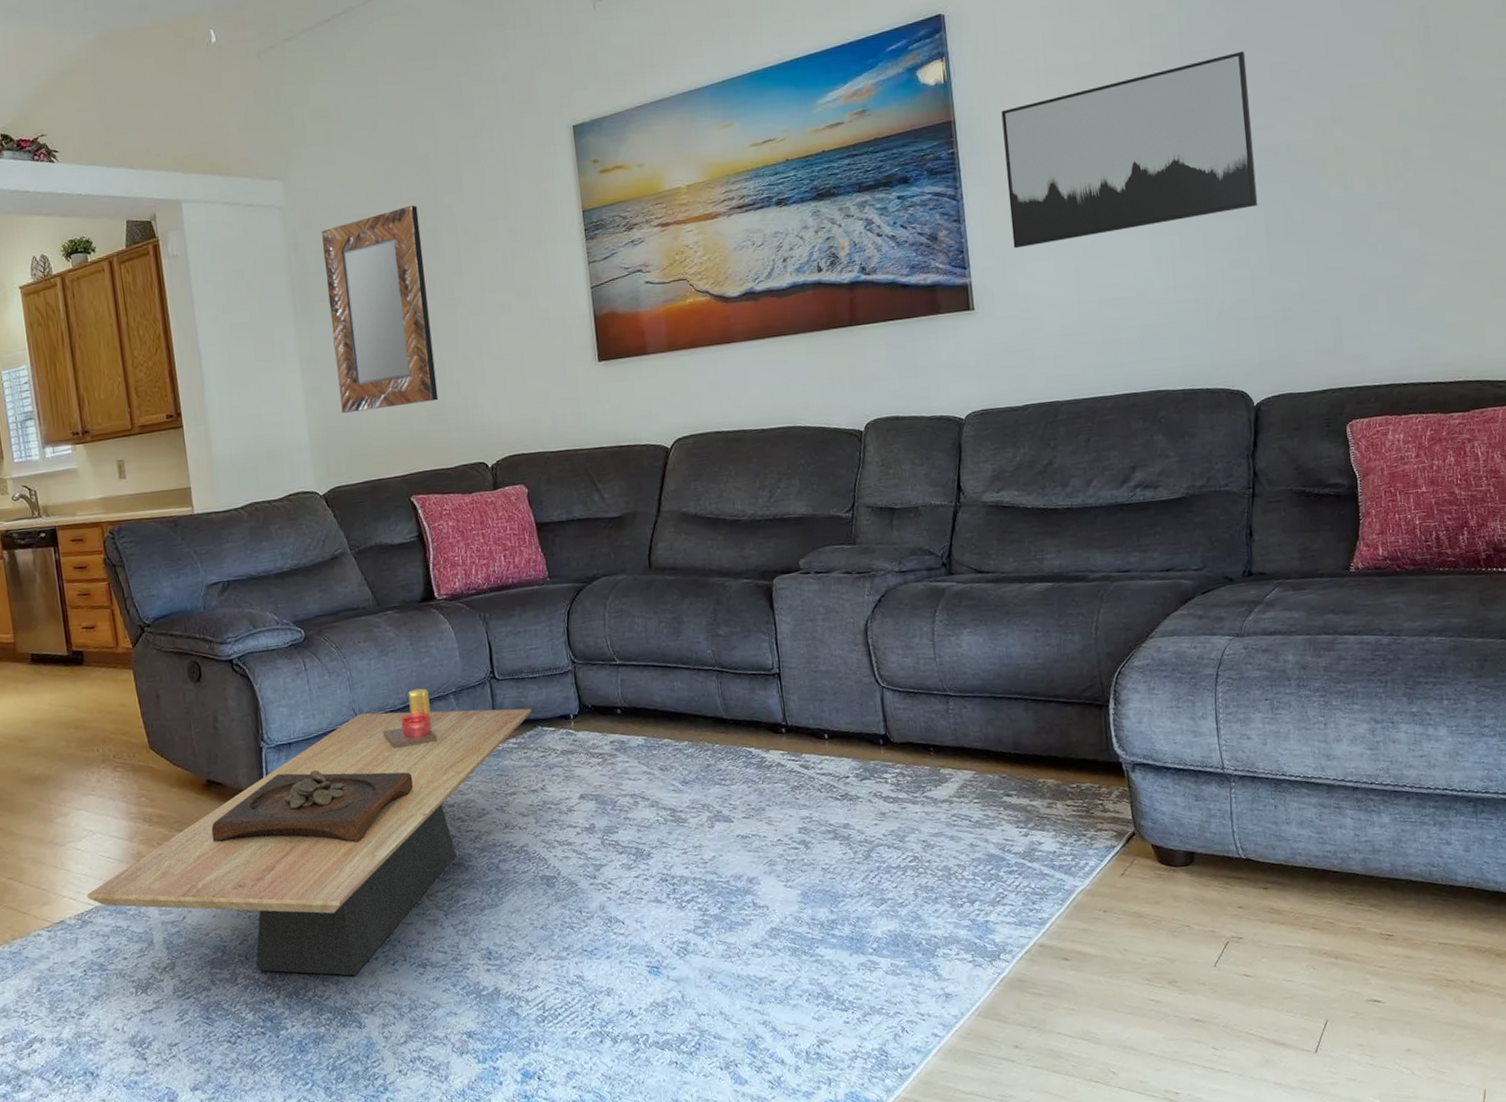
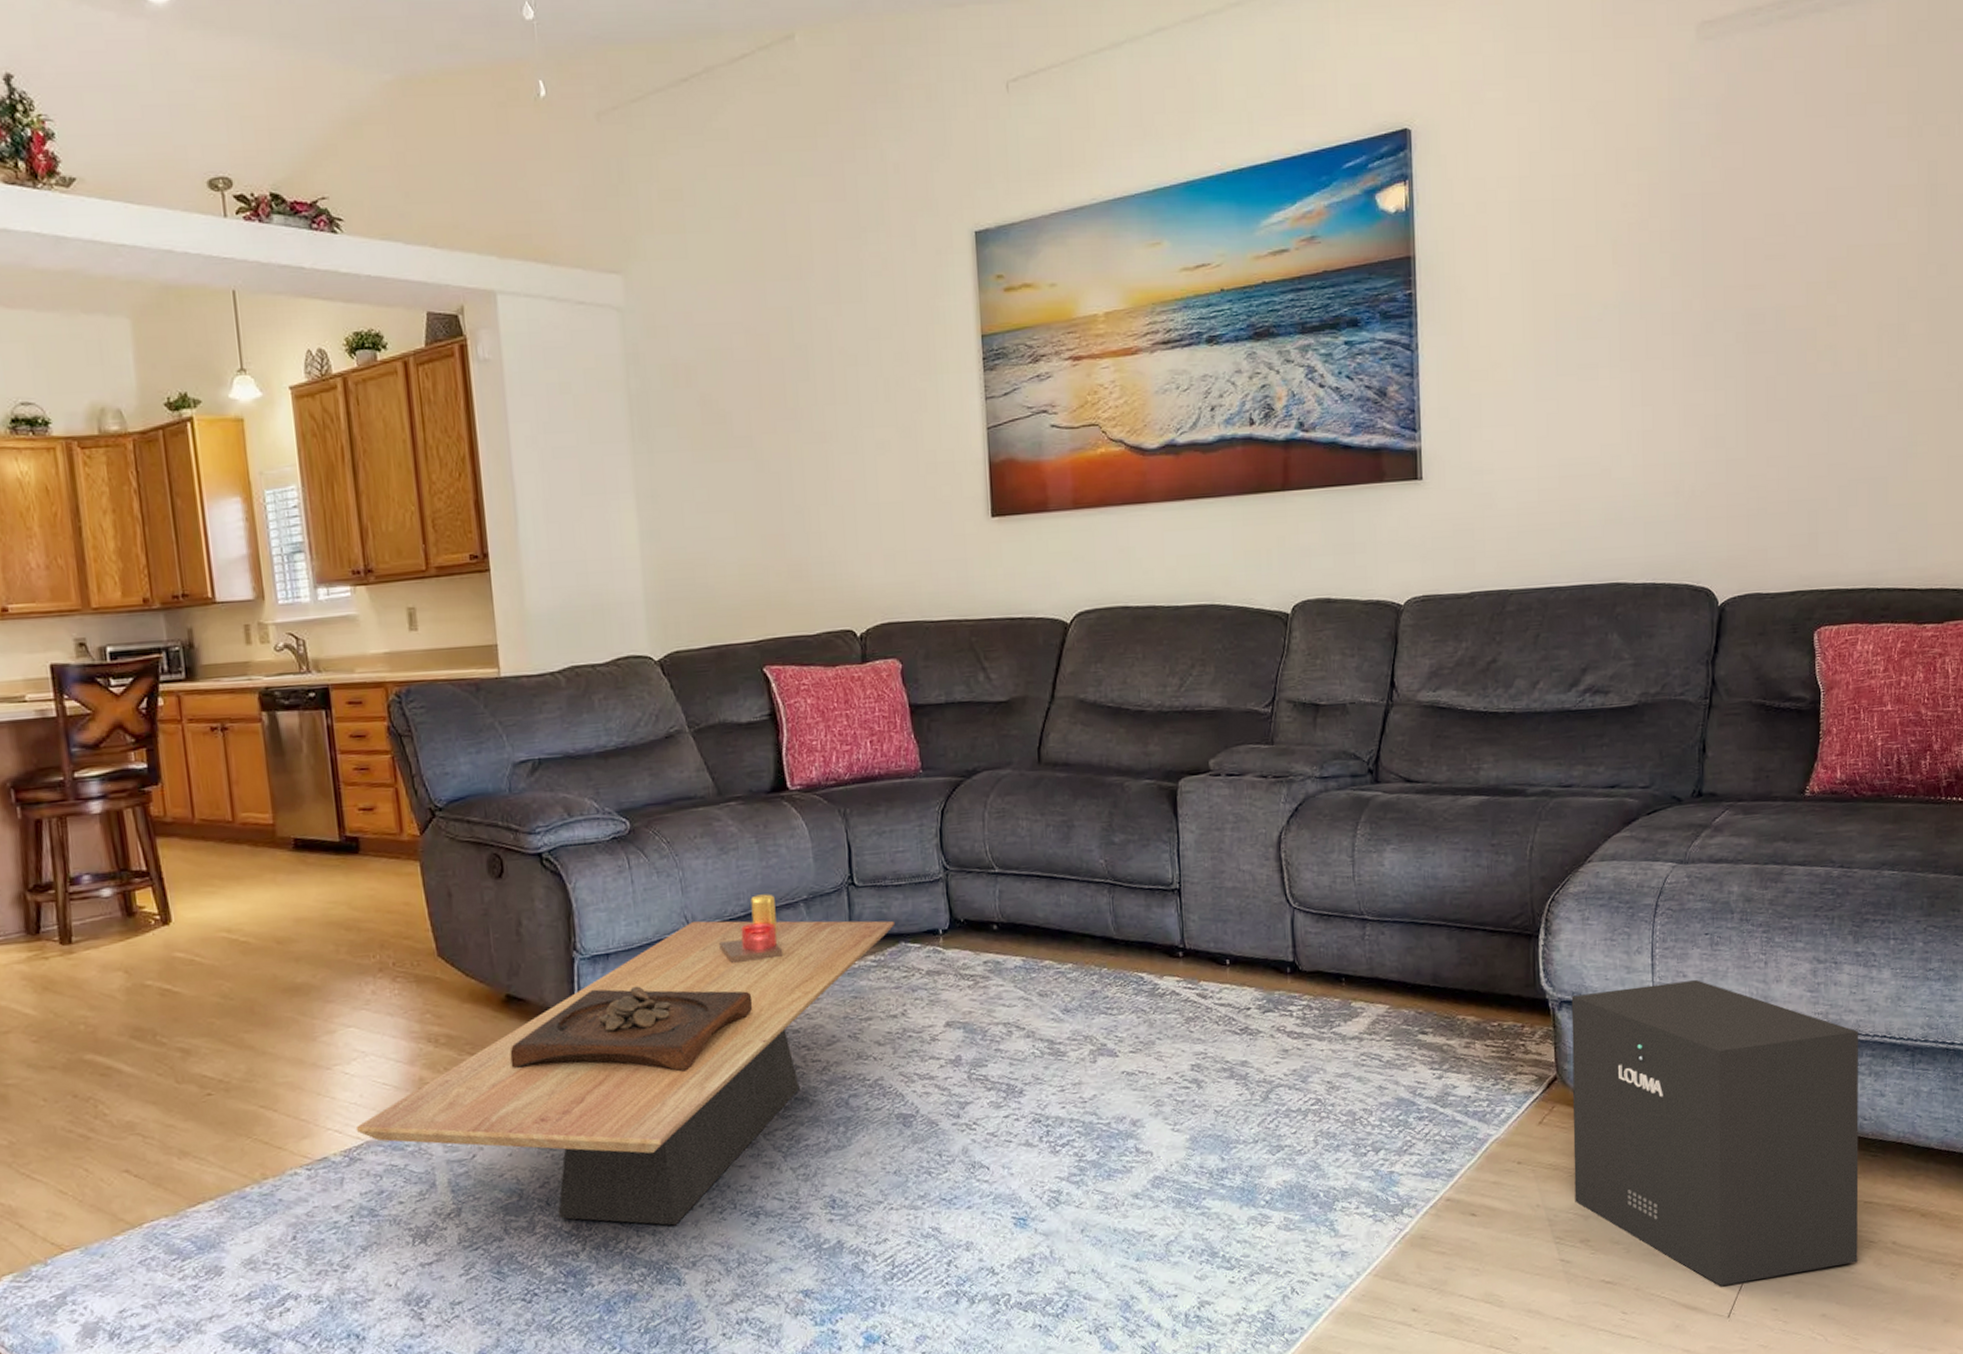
home mirror: present [321,205,439,413] -> none [668,315,801,563]
wall art: present [1001,51,1258,249] -> none [1467,197,1740,411]
speaker: none [1143,741,1438,1023] -> present [1571,980,1859,1286]

